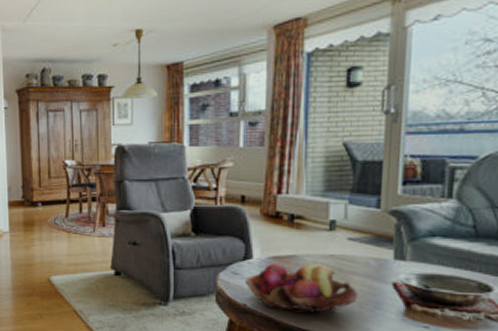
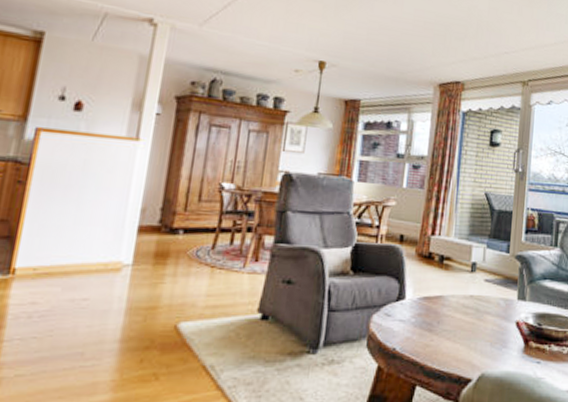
fruit basket: present [245,263,358,314] -> none [396,303,490,355]

